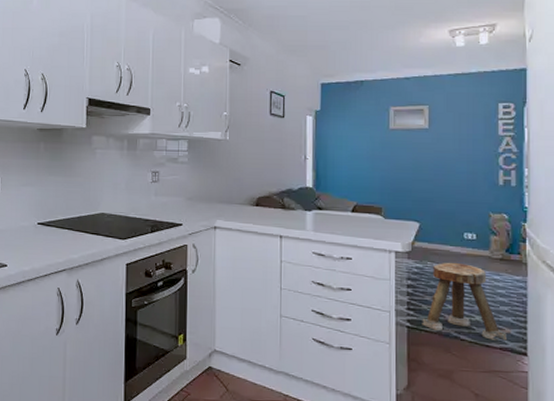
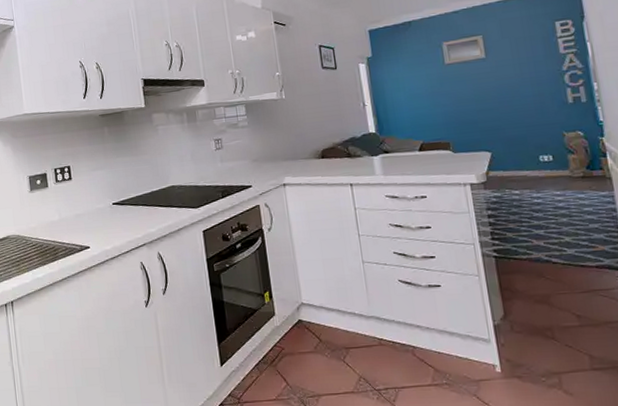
stool: present [422,262,508,341] -> none [509,186,603,259]

